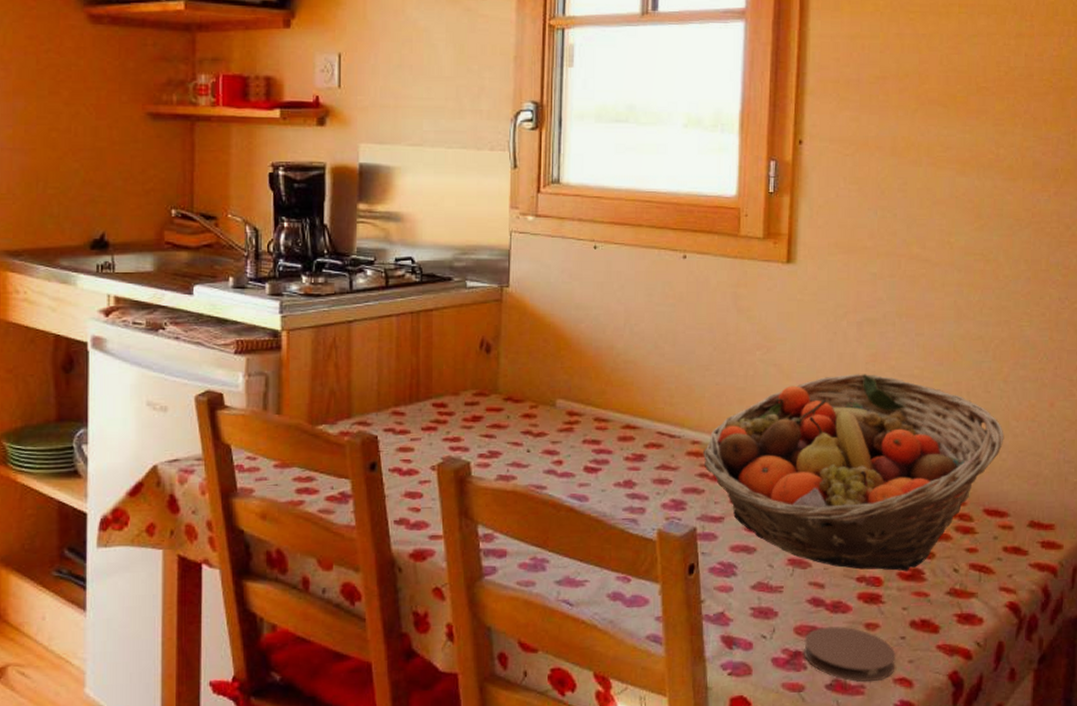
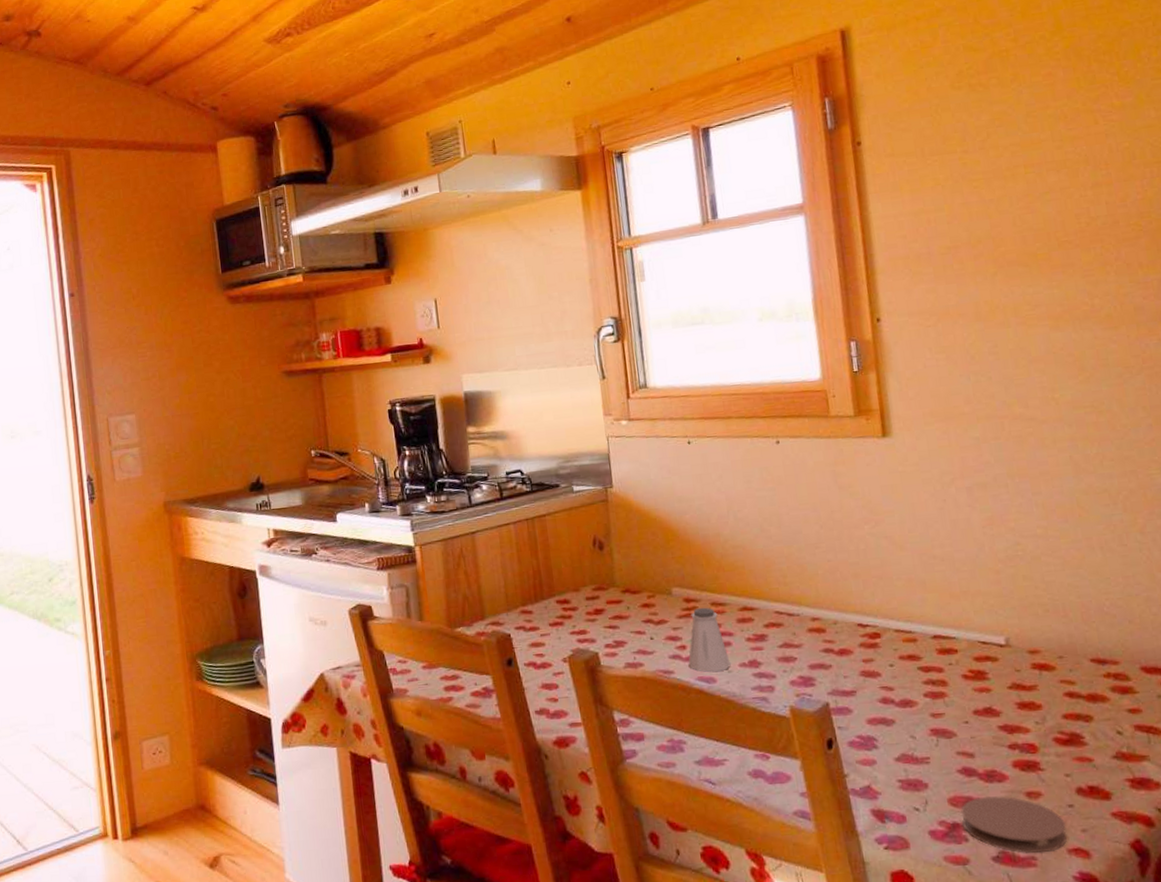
saltshaker: none [562,422,606,490] -> present [688,607,731,672]
fruit basket: present [703,374,1004,572] -> none [825,537,1152,737]

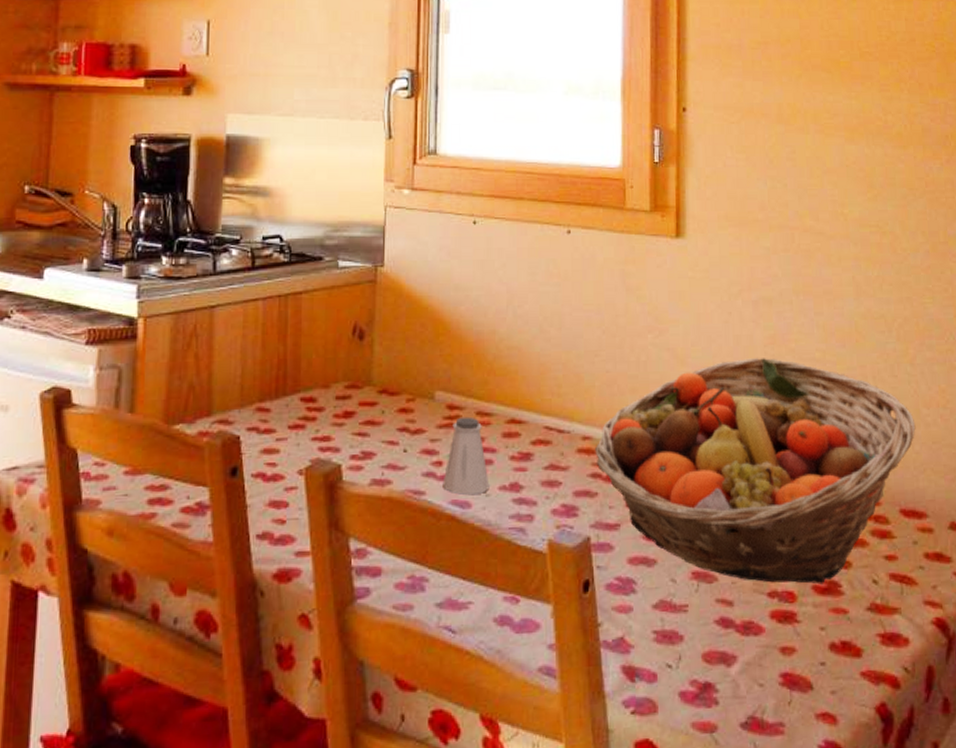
fruit basket: none [825,537,1152,737] -> present [595,358,916,585]
coaster: present [961,796,1068,854] -> none [714,651,817,719]

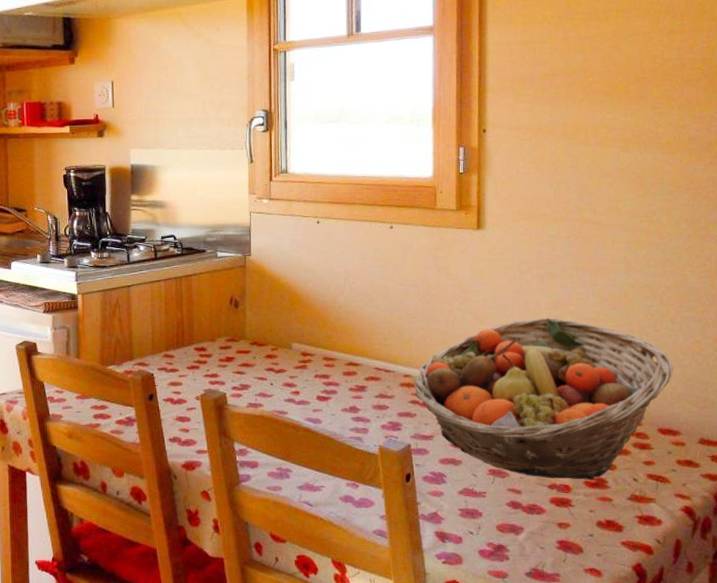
saltshaker: present [442,416,490,495] -> none [300,361,335,414]

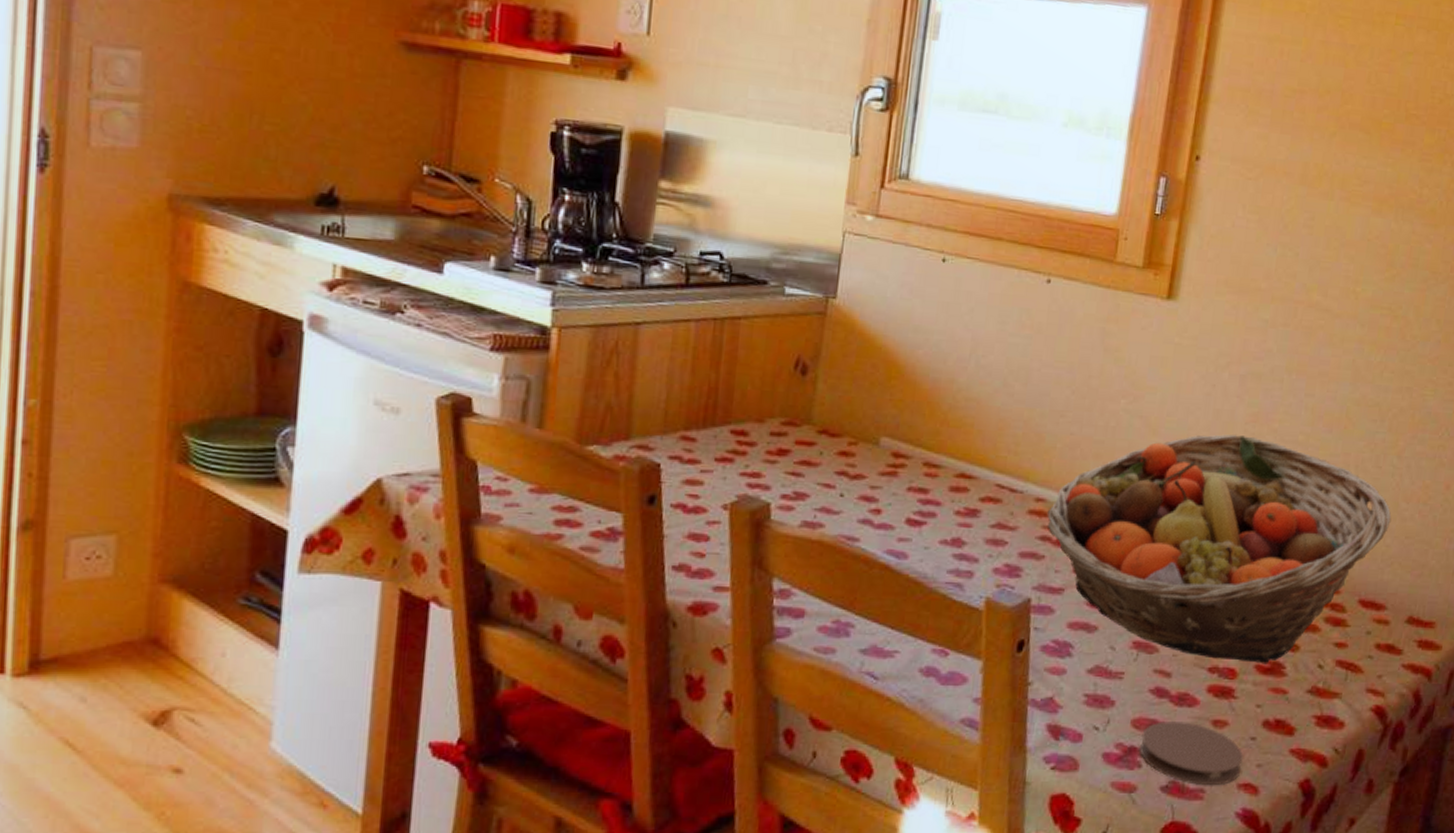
coaster: none [506,525,586,571] -> present [1140,721,1244,786]

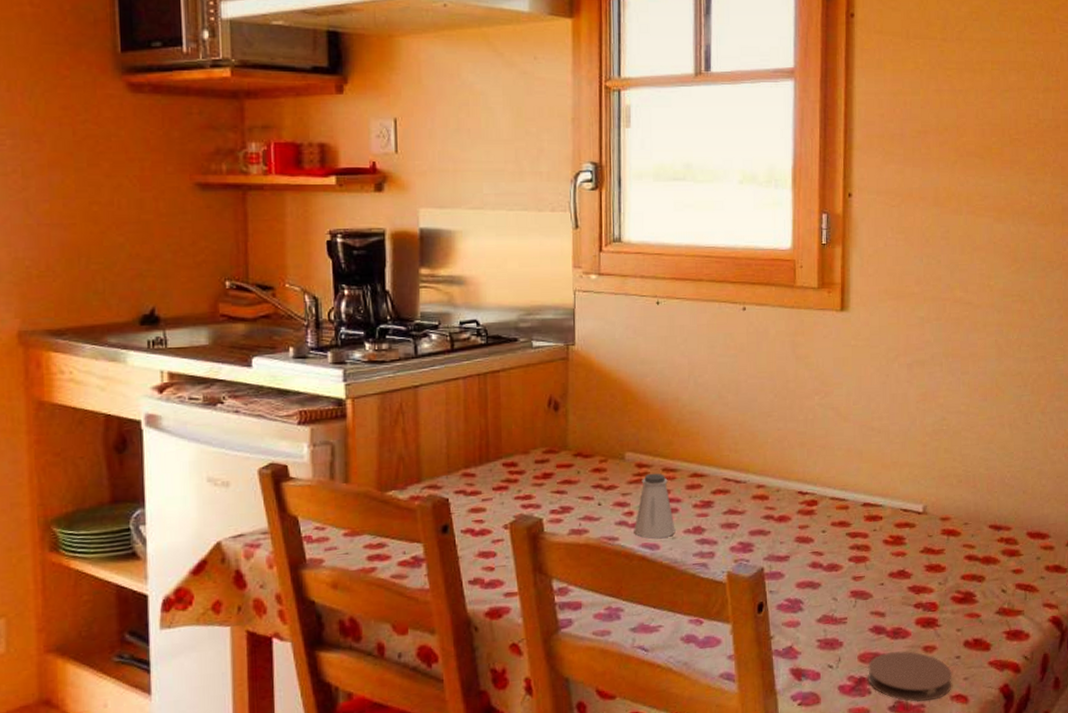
saltshaker: none [879,466,930,546] -> present [634,473,676,539]
fruit basket: present [1046,434,1392,664] -> none [768,412,1044,597]

